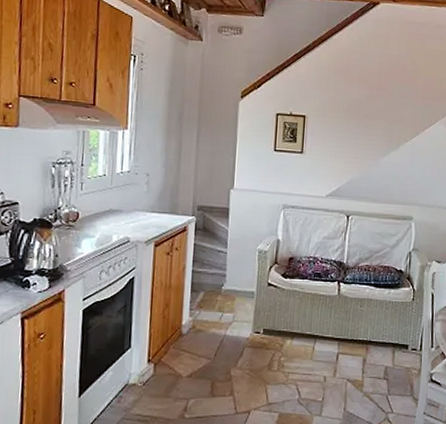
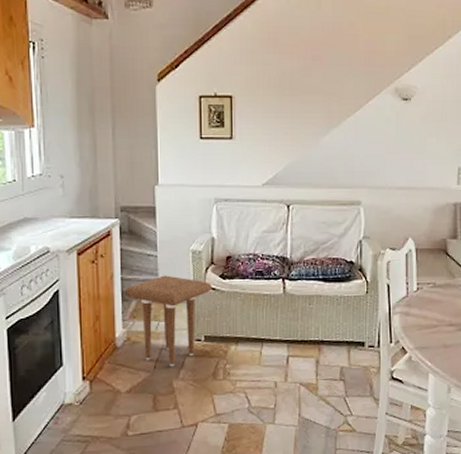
side table: none [194,270,275,356] -> present [124,275,213,367]

